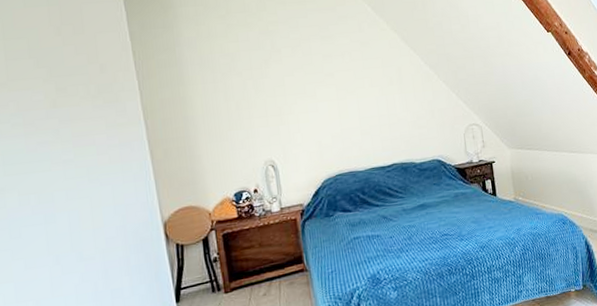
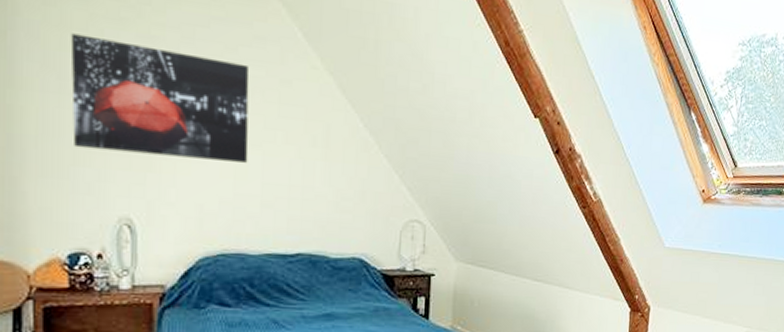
wall art: none [216,37,348,118] -> present [70,33,250,163]

